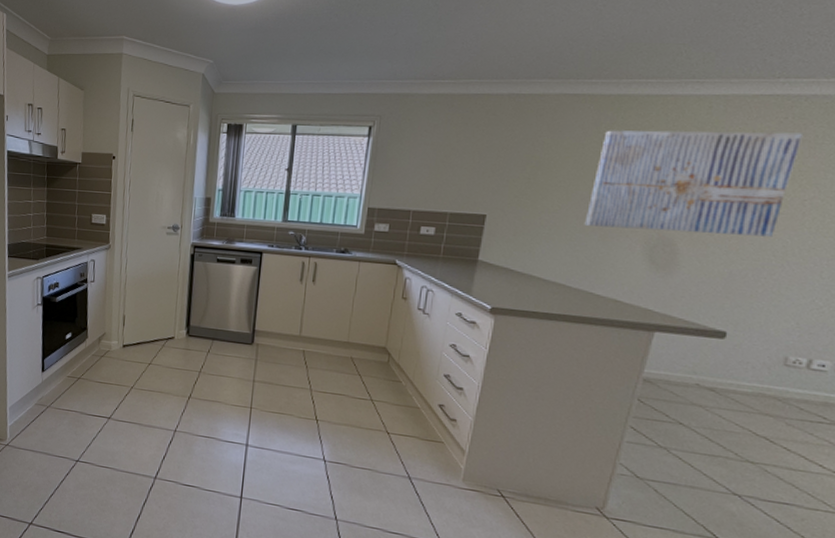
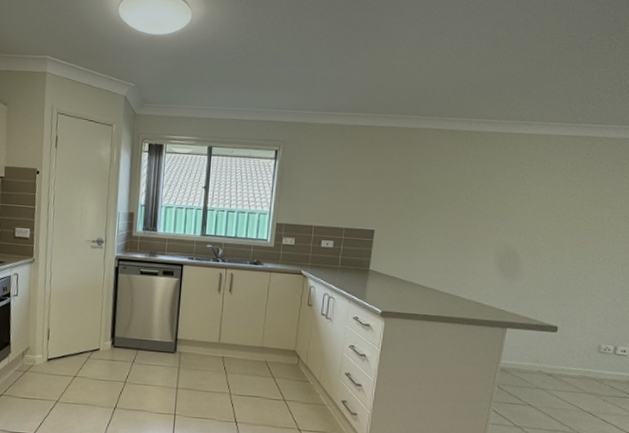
wall art: present [584,130,804,237] -> none [450,160,600,249]

